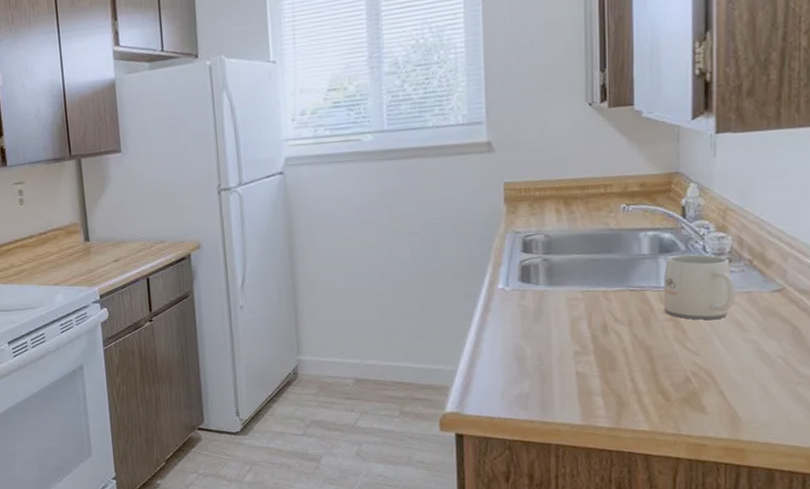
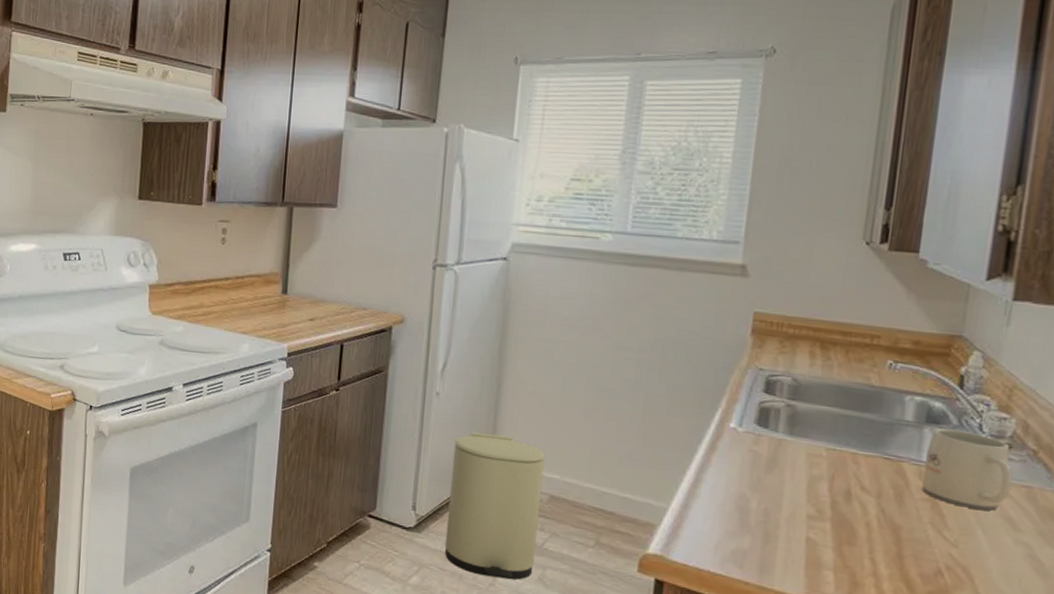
pedal bin: none [263,333,350,462] -> present [444,432,545,580]

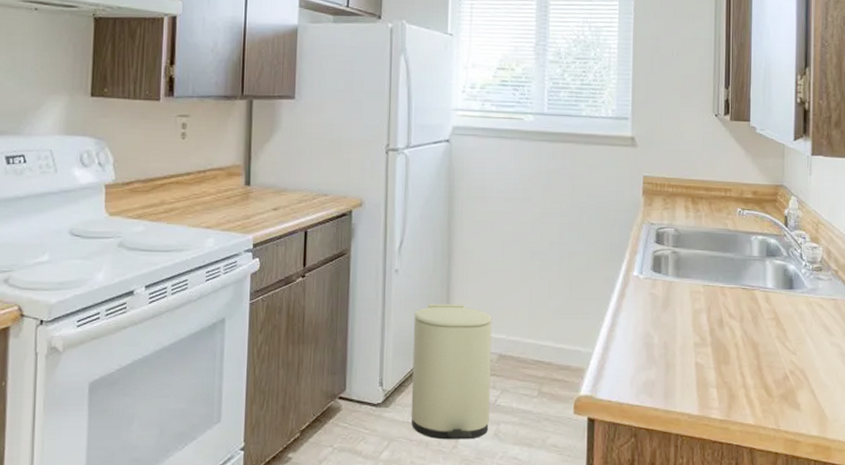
mug: present [922,428,1013,511] -> none [768,260,825,321]

